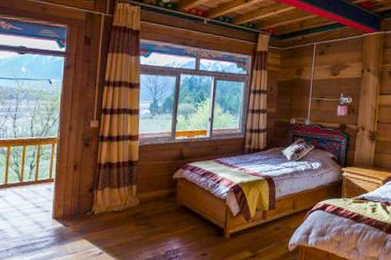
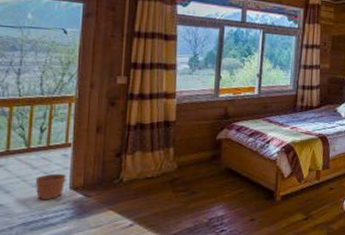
plant pot: none [26,203,50,228] -> present [35,172,67,200]

